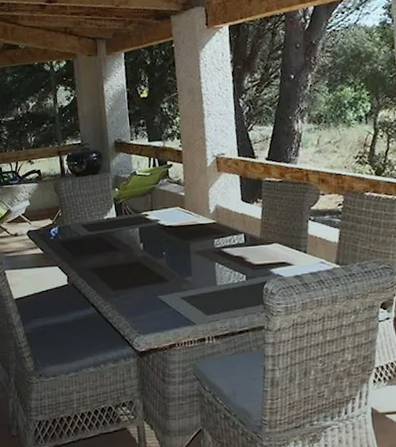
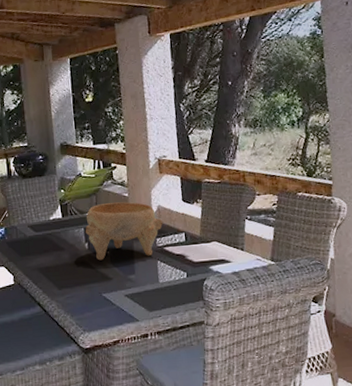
decorative bowl: none [140,201,221,262] -> present [85,201,163,261]

